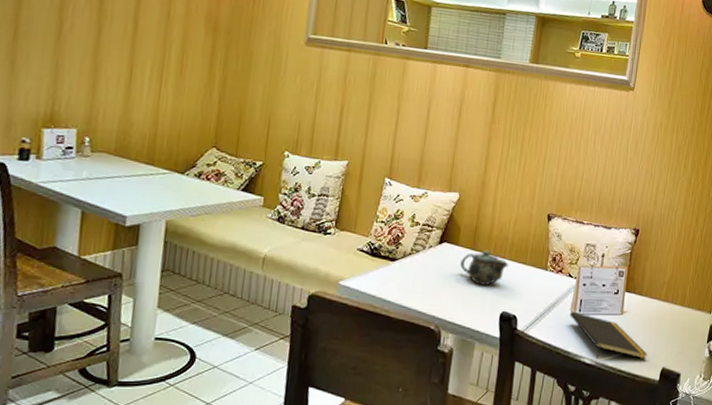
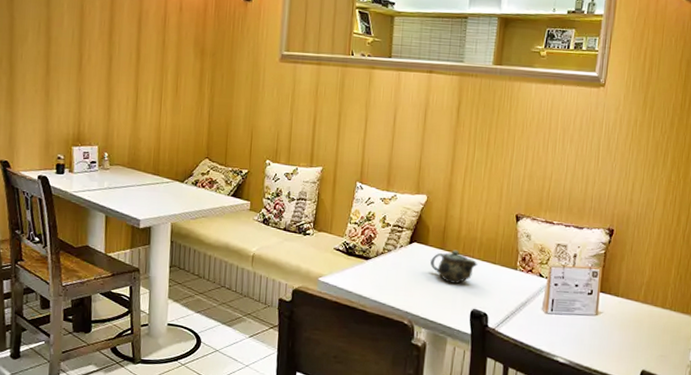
notepad: present [570,311,648,359] -> none [541,310,626,361]

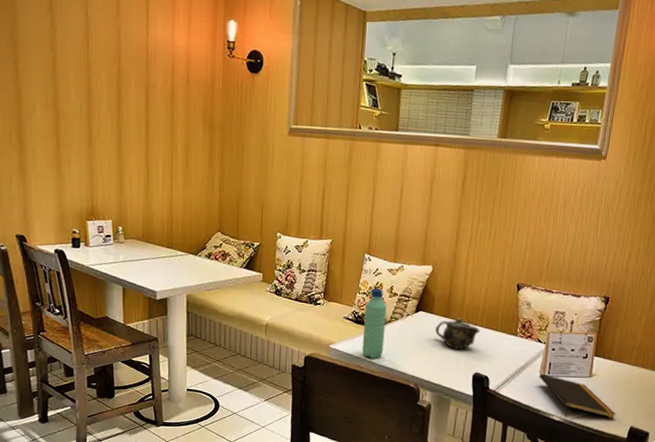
water bottle: none [353,219,379,293] -> present [362,289,387,359]
notepad: none [541,310,626,361] -> present [539,373,617,418]

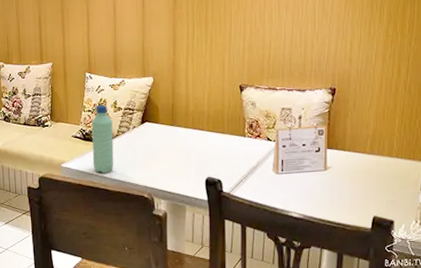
teapot: present [435,317,480,350] -> none [163,124,208,157]
notepad: present [539,373,617,418] -> none [273,171,358,212]

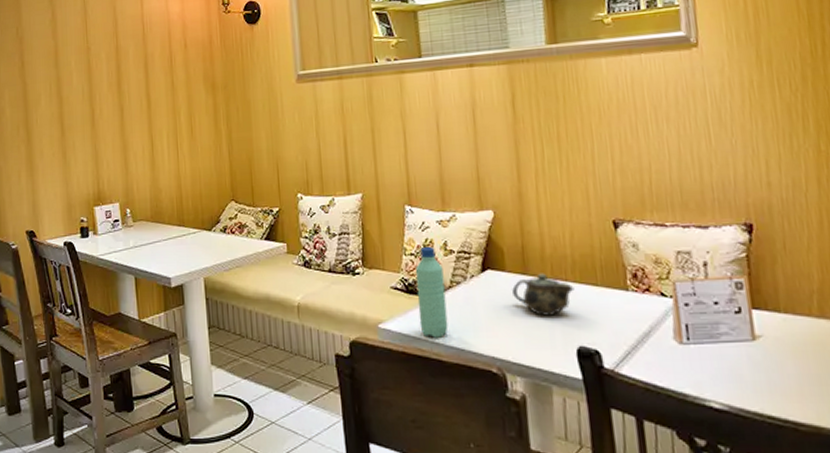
teapot: none [163,124,208,157] -> present [512,273,575,317]

